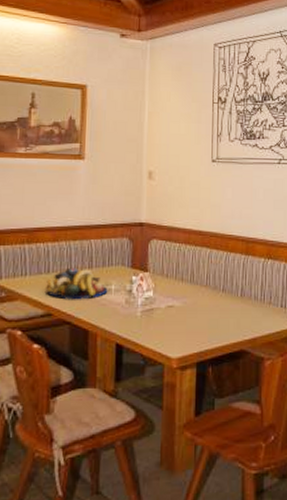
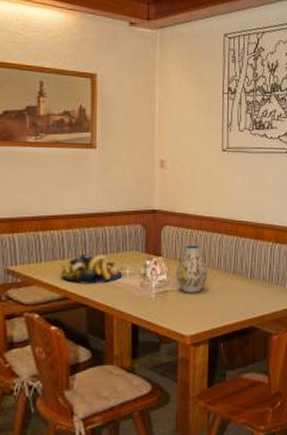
vase: none [162,260,197,312] -> present [176,245,208,293]

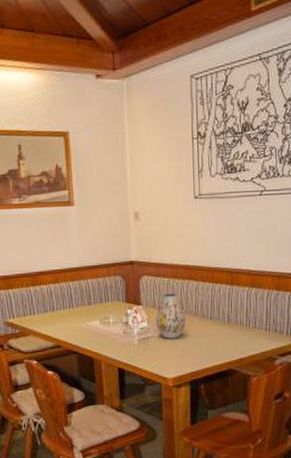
fruit bowl: present [60,253,123,284] -> none [52,305,107,333]

